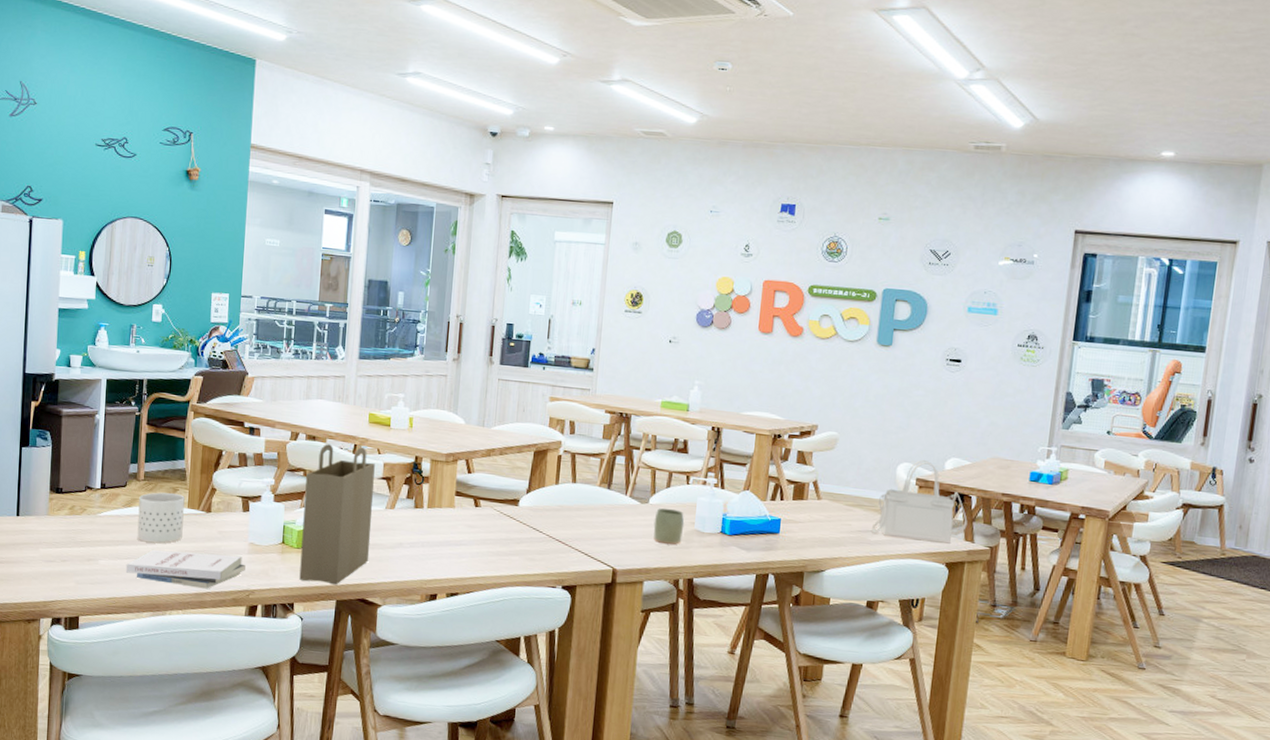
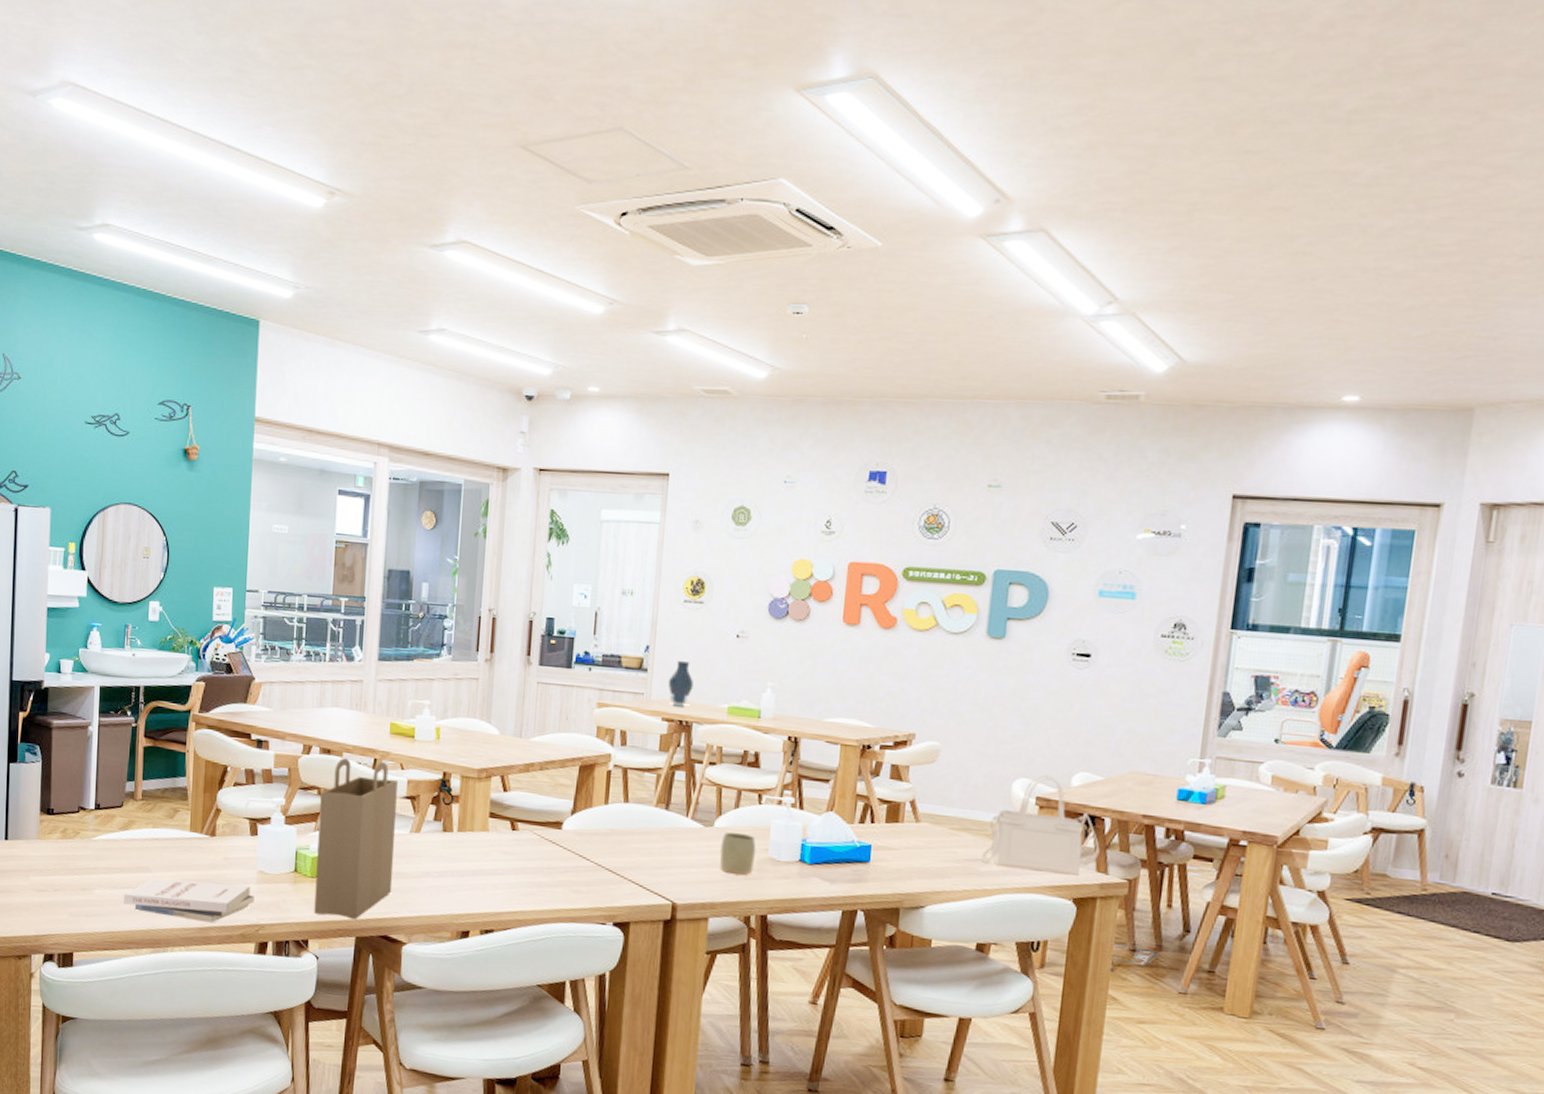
mug: present [137,492,185,544] -> none [135,813,187,872]
vase: none [610,362,632,402] -> present [667,661,693,708]

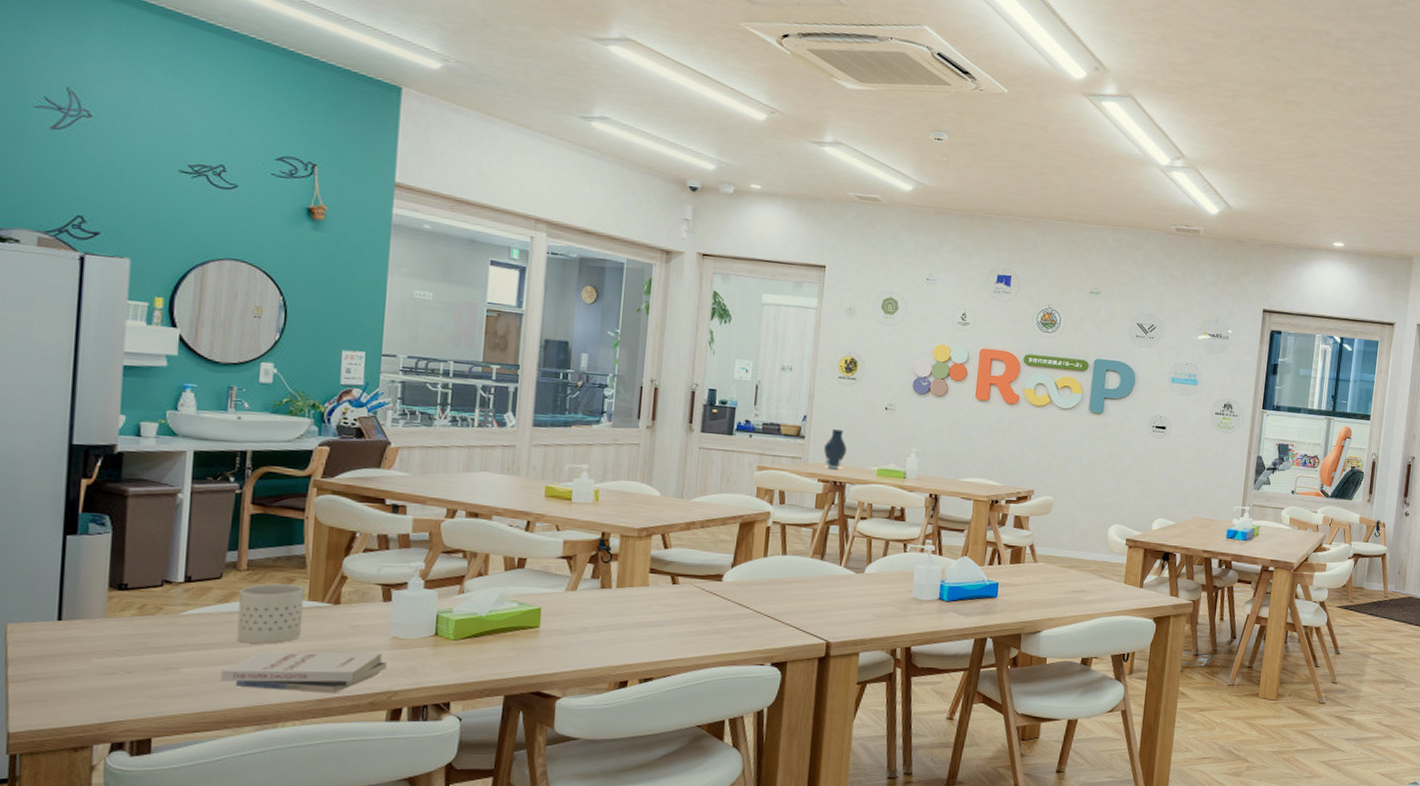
mug: none [135,813,187,872] -> present [236,583,304,644]
shopping bag: present [314,758,398,918] -> none [457,521,553,677]
mug: present [719,832,757,875] -> none [869,577,902,613]
handbag: present [982,775,1100,875] -> none [1085,521,1173,599]

